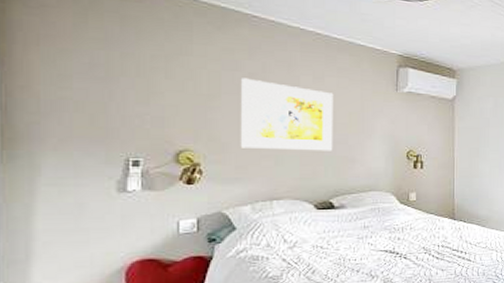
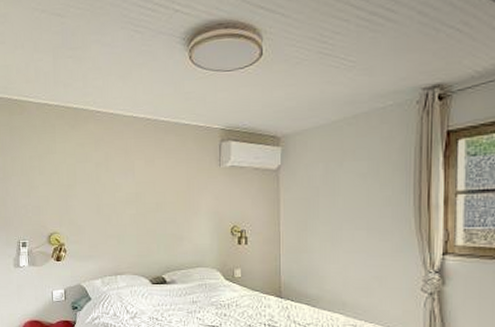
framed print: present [240,78,334,151] -> none [90,168,164,230]

